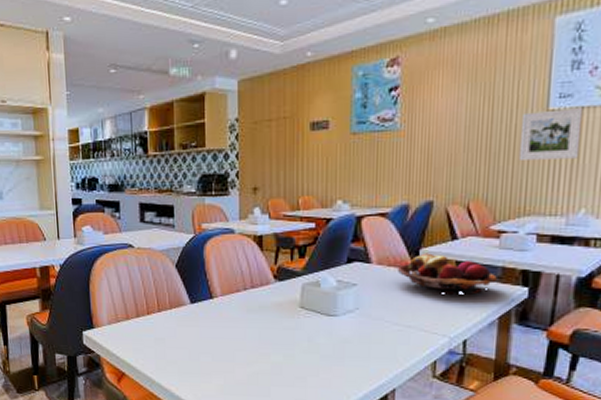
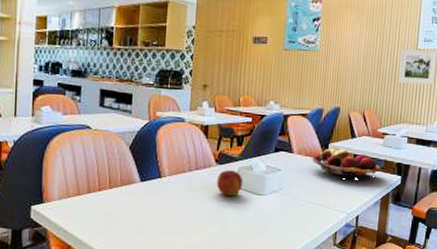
apple: none [277,287,309,319] -> present [216,170,243,197]

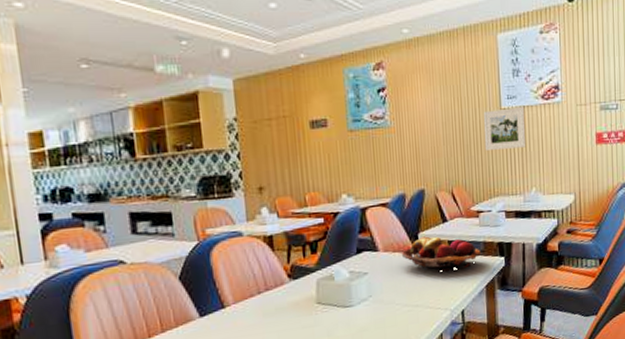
apple: present [216,170,243,197] -> none [293,283,326,316]

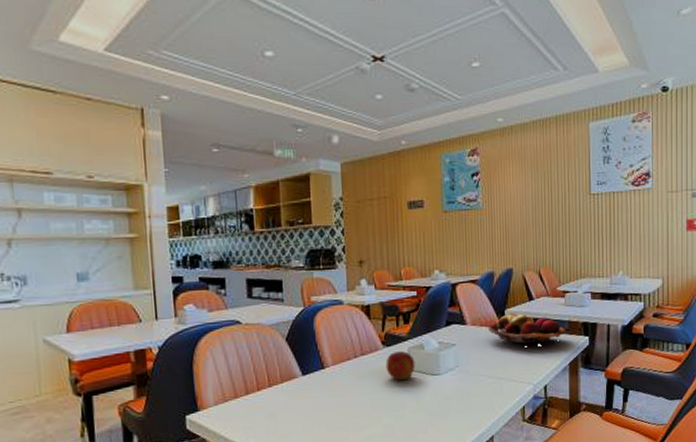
apple: none [293,283,326,316] -> present [385,351,415,381]
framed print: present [483,106,526,150] -> none [572,192,615,233]

